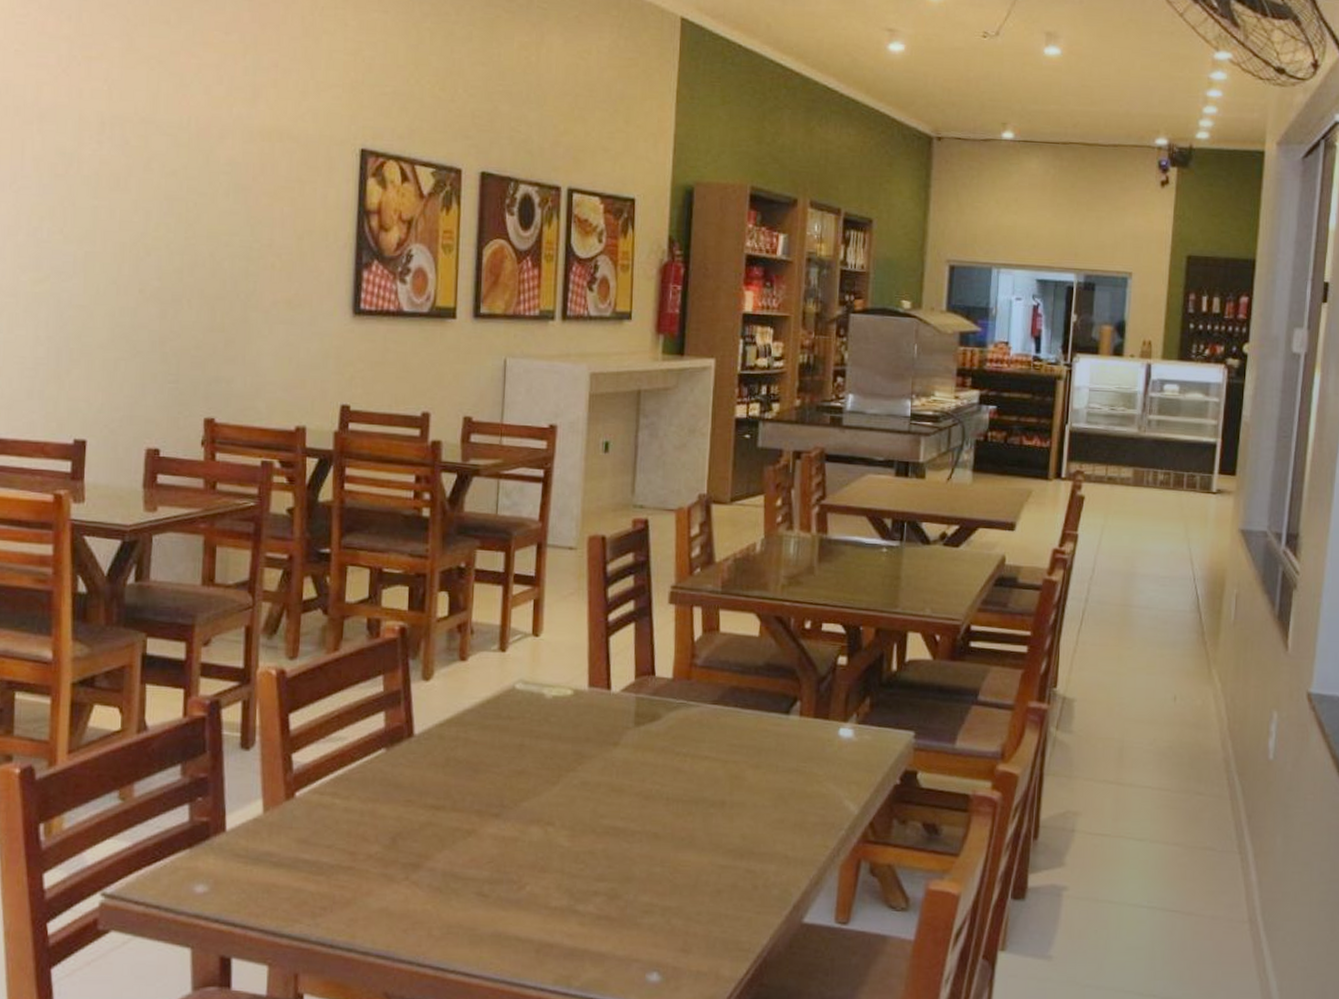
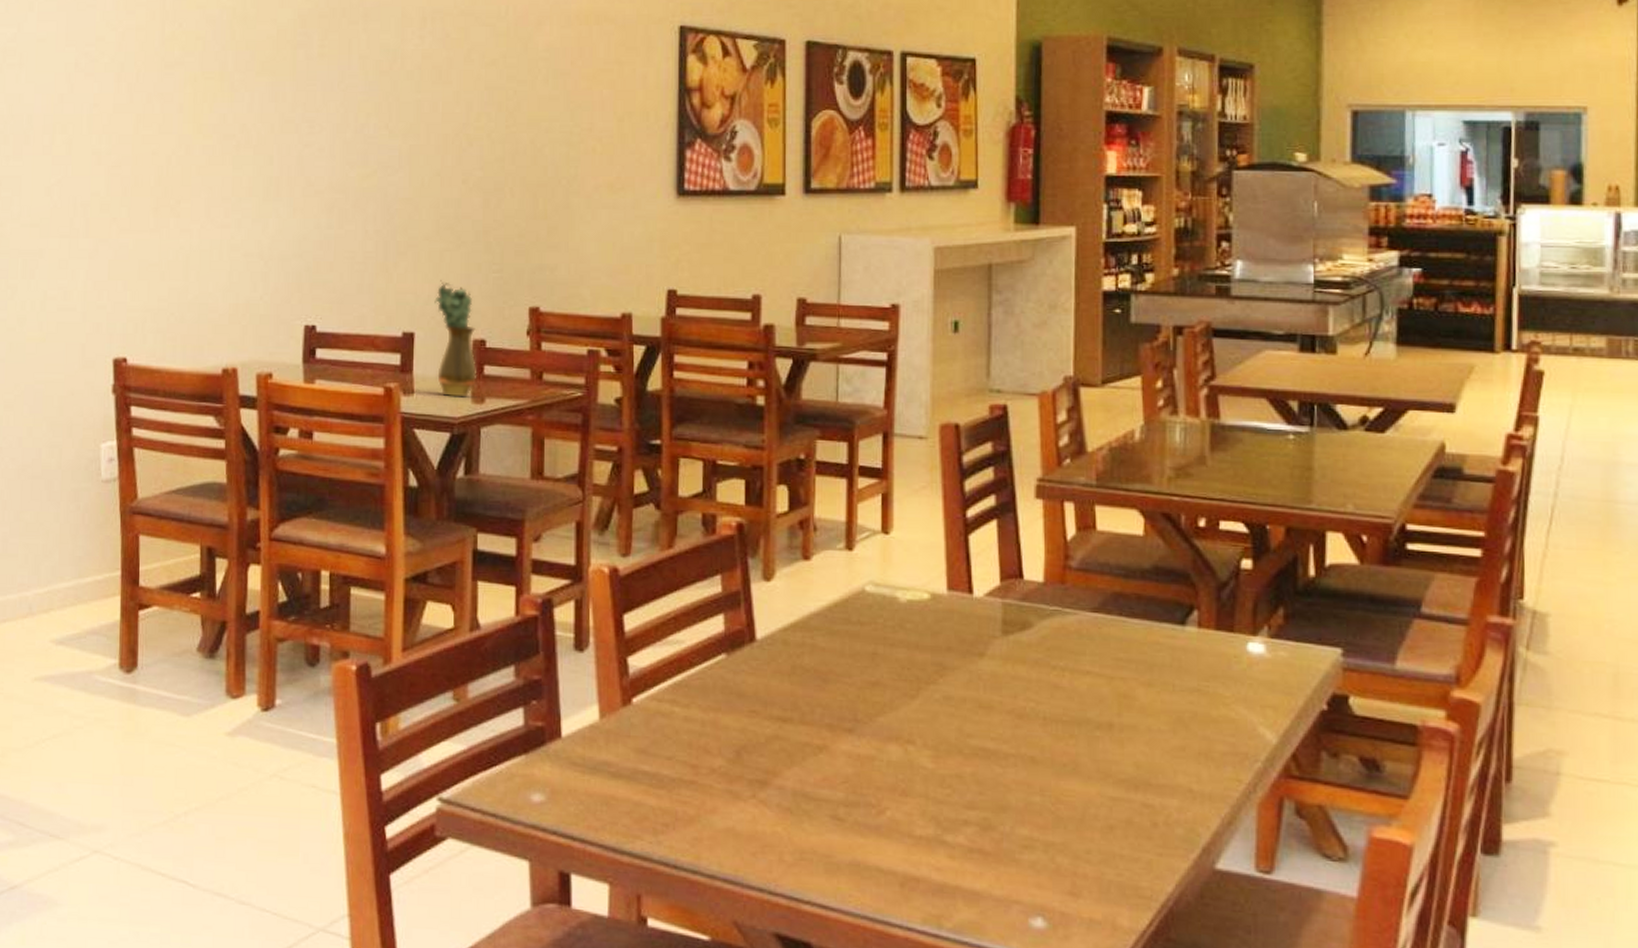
vase: none [108,389,151,505] -> present [434,280,478,397]

